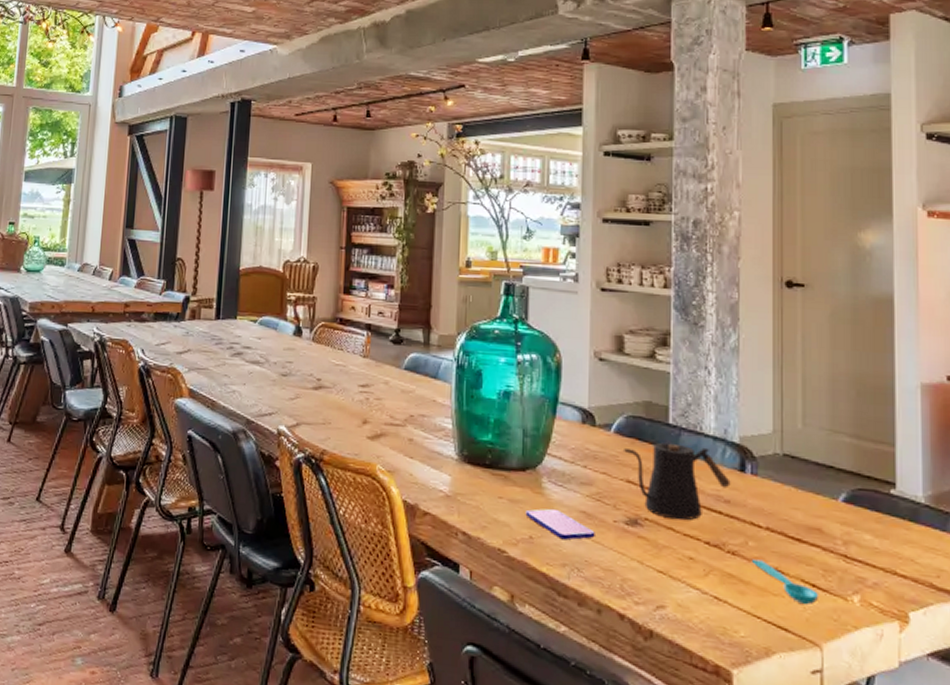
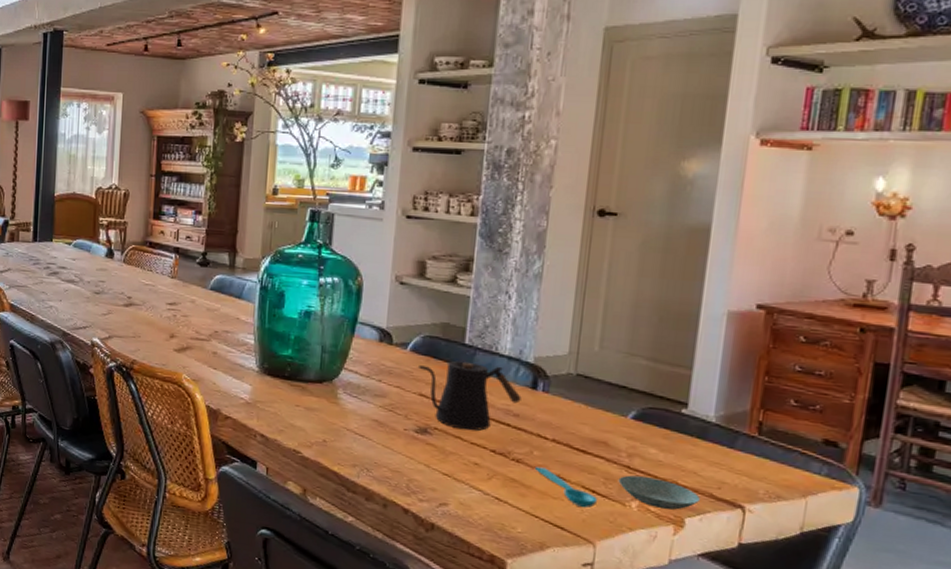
smartphone: present [525,508,595,540] -> none [320,416,386,445]
saucer: none [837,565,922,603] -> present [618,475,701,510]

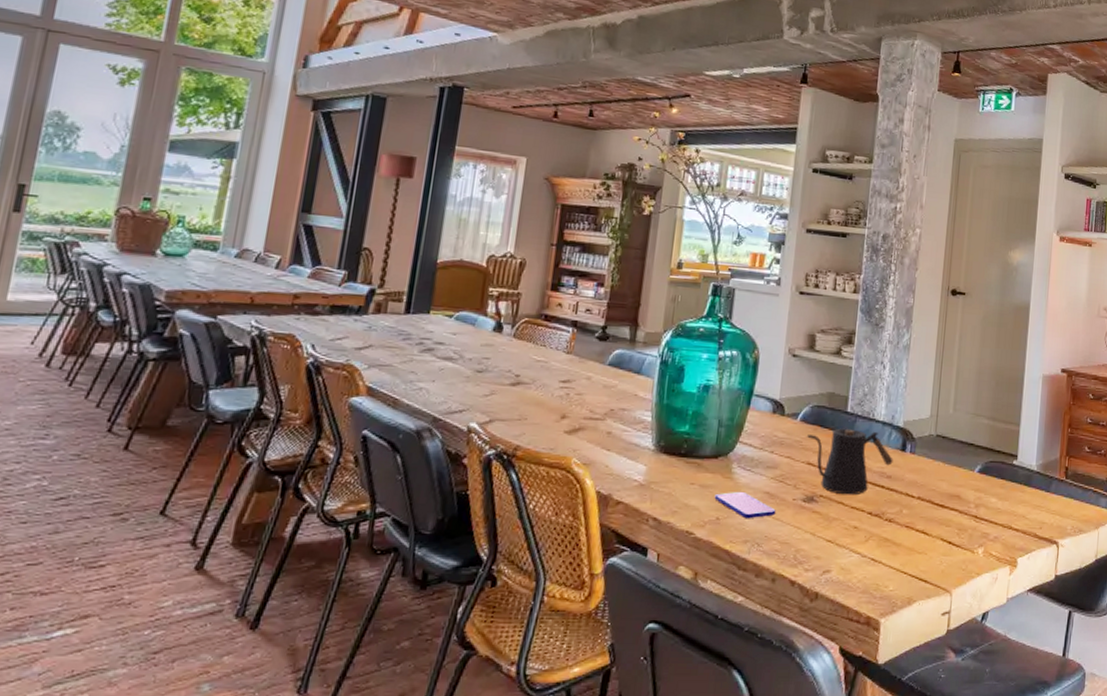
smartphone: none [320,416,386,445] -> present [714,491,776,519]
spoon: present [535,467,597,508] -> none [904,524,953,558]
saucer: present [618,475,701,510] -> none [968,524,1028,552]

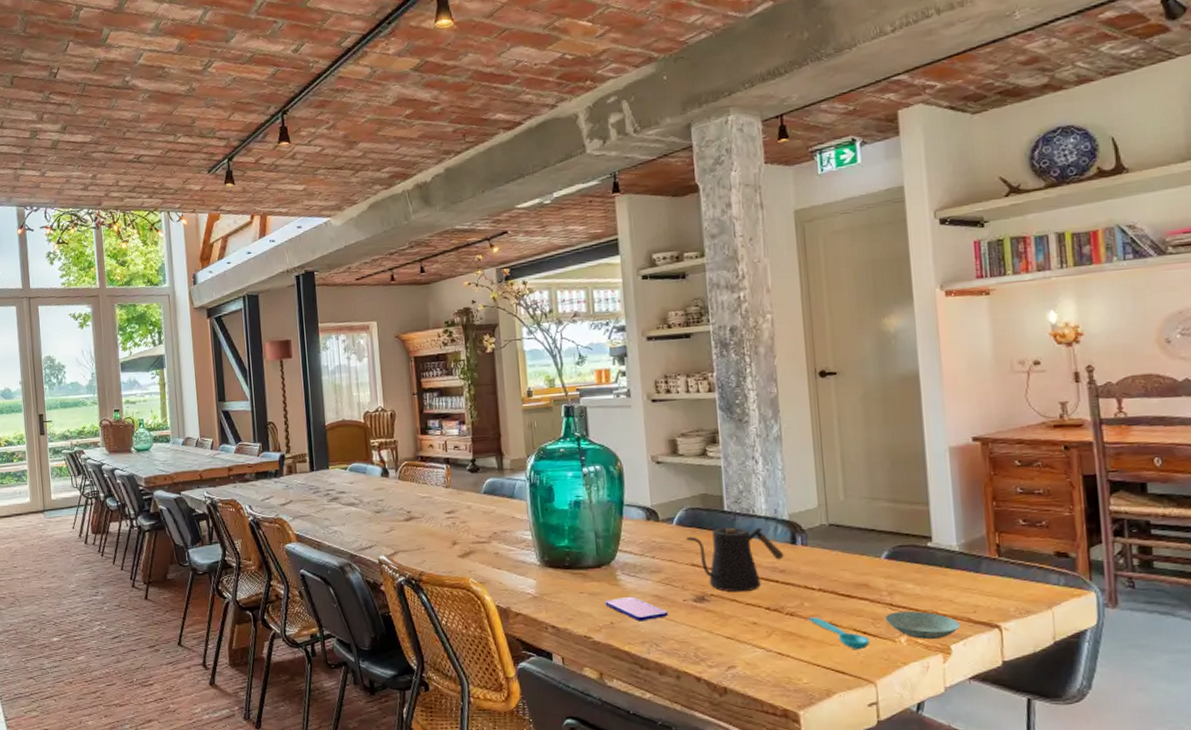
spoon: none [904,524,953,558] -> present [809,617,869,649]
saucer: none [968,524,1028,552] -> present [884,611,961,639]

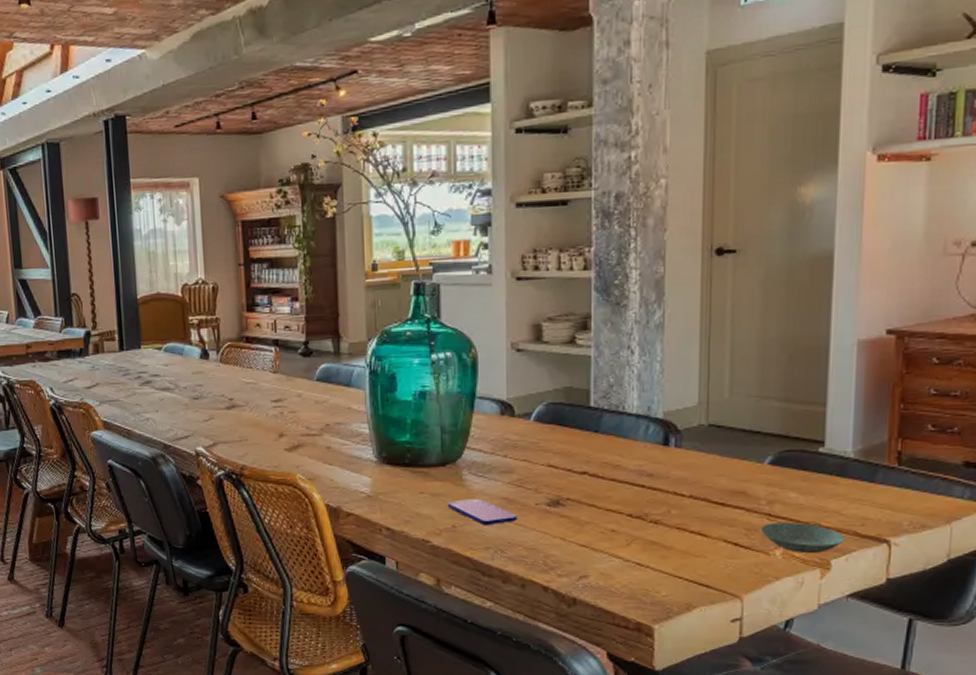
kettle: present [685,527,784,593] -> none [543,425,654,497]
spoon: present [809,617,869,649] -> none [675,526,740,561]

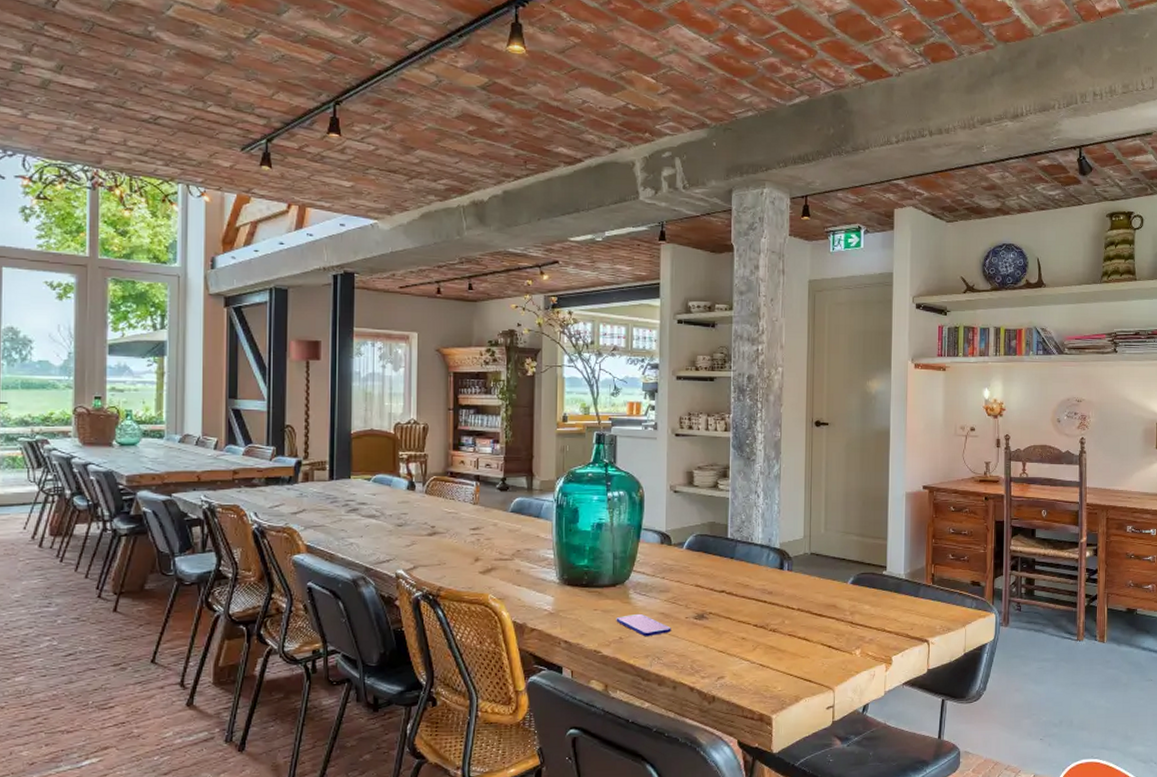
saucer: present [760,523,846,553] -> none [846,628,901,652]

